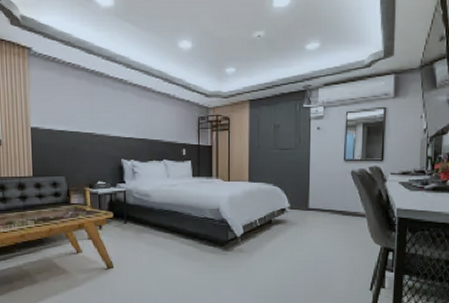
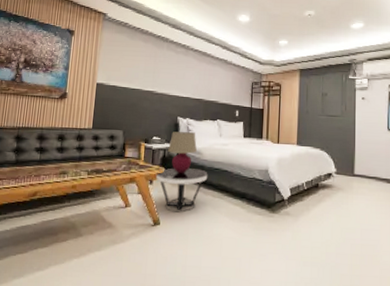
side table: none [104,212,158,255] -> present [155,168,208,213]
table lamp: none [114,175,145,218] -> present [168,132,198,174]

